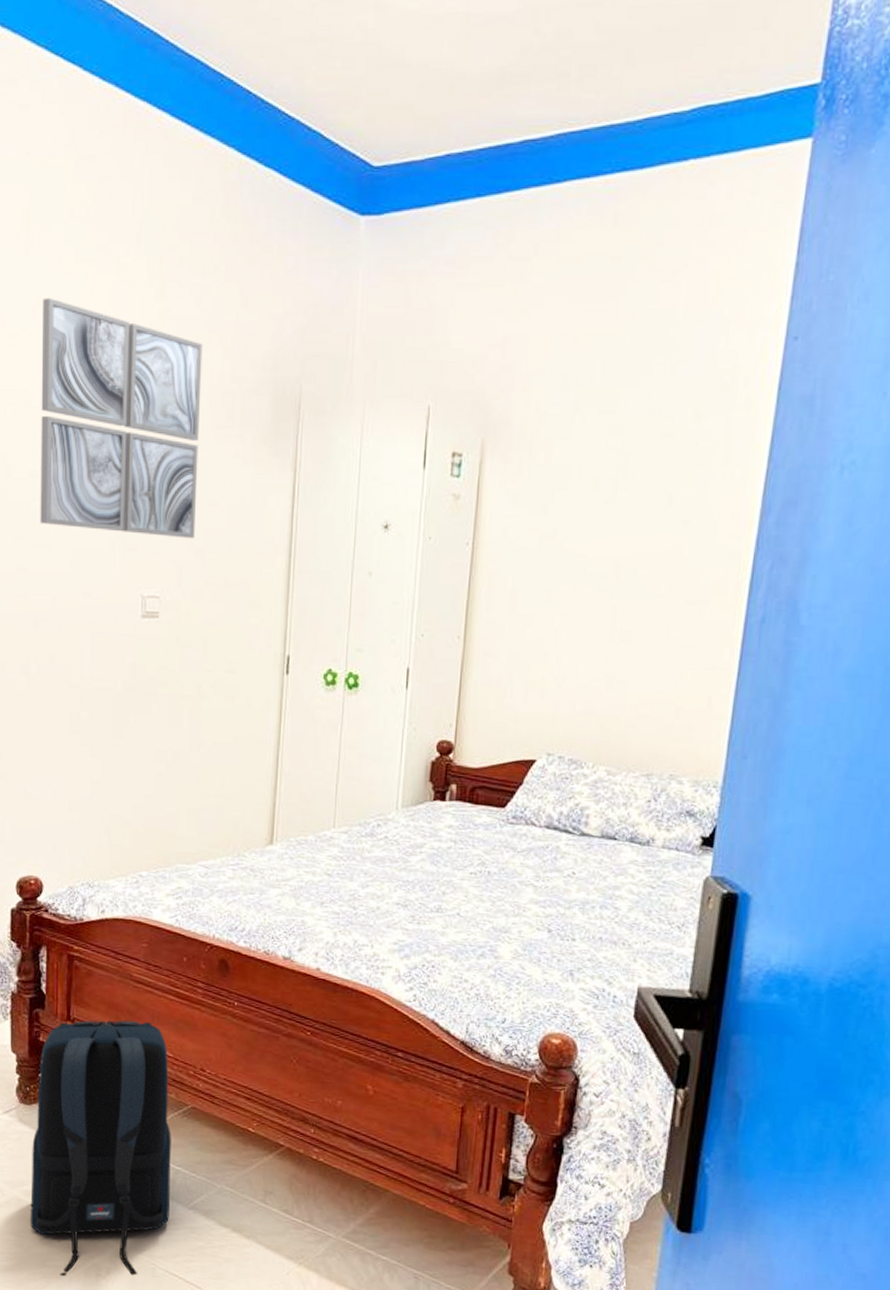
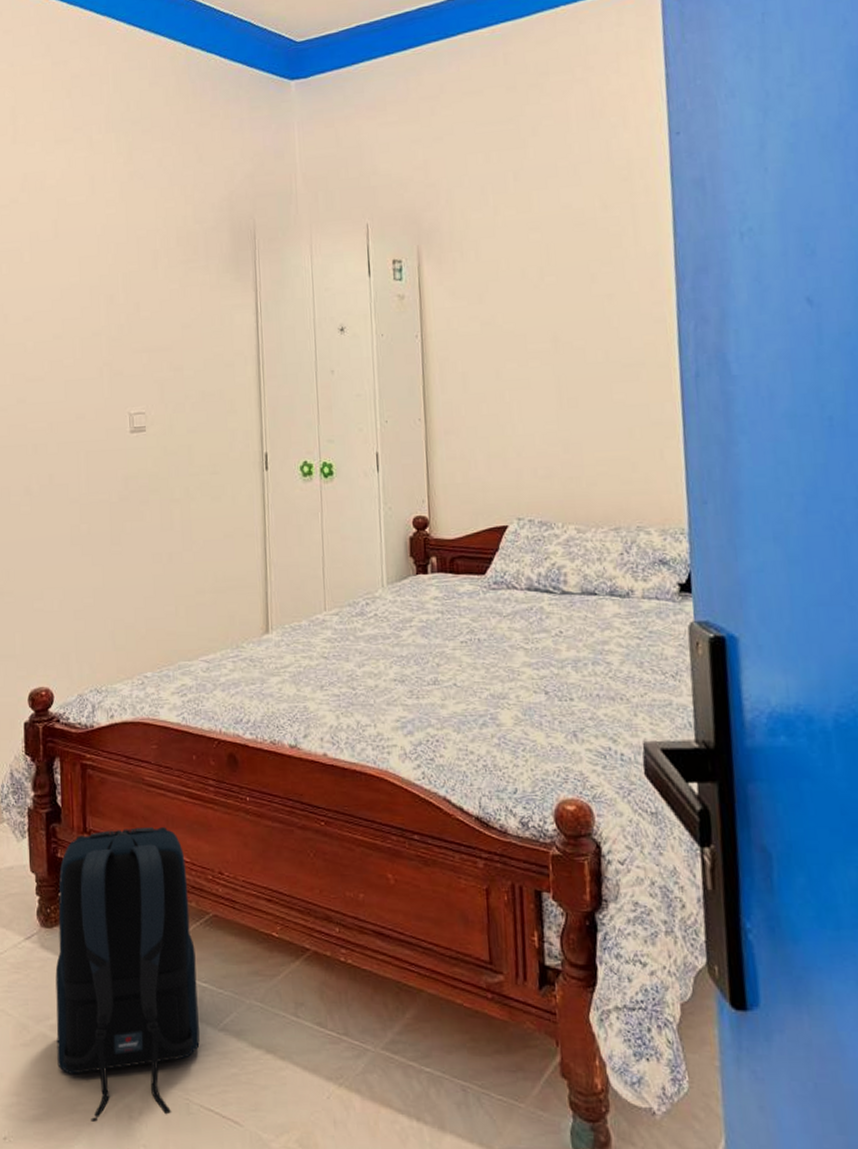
wall art: present [40,298,203,539] -> none [29,174,173,361]

